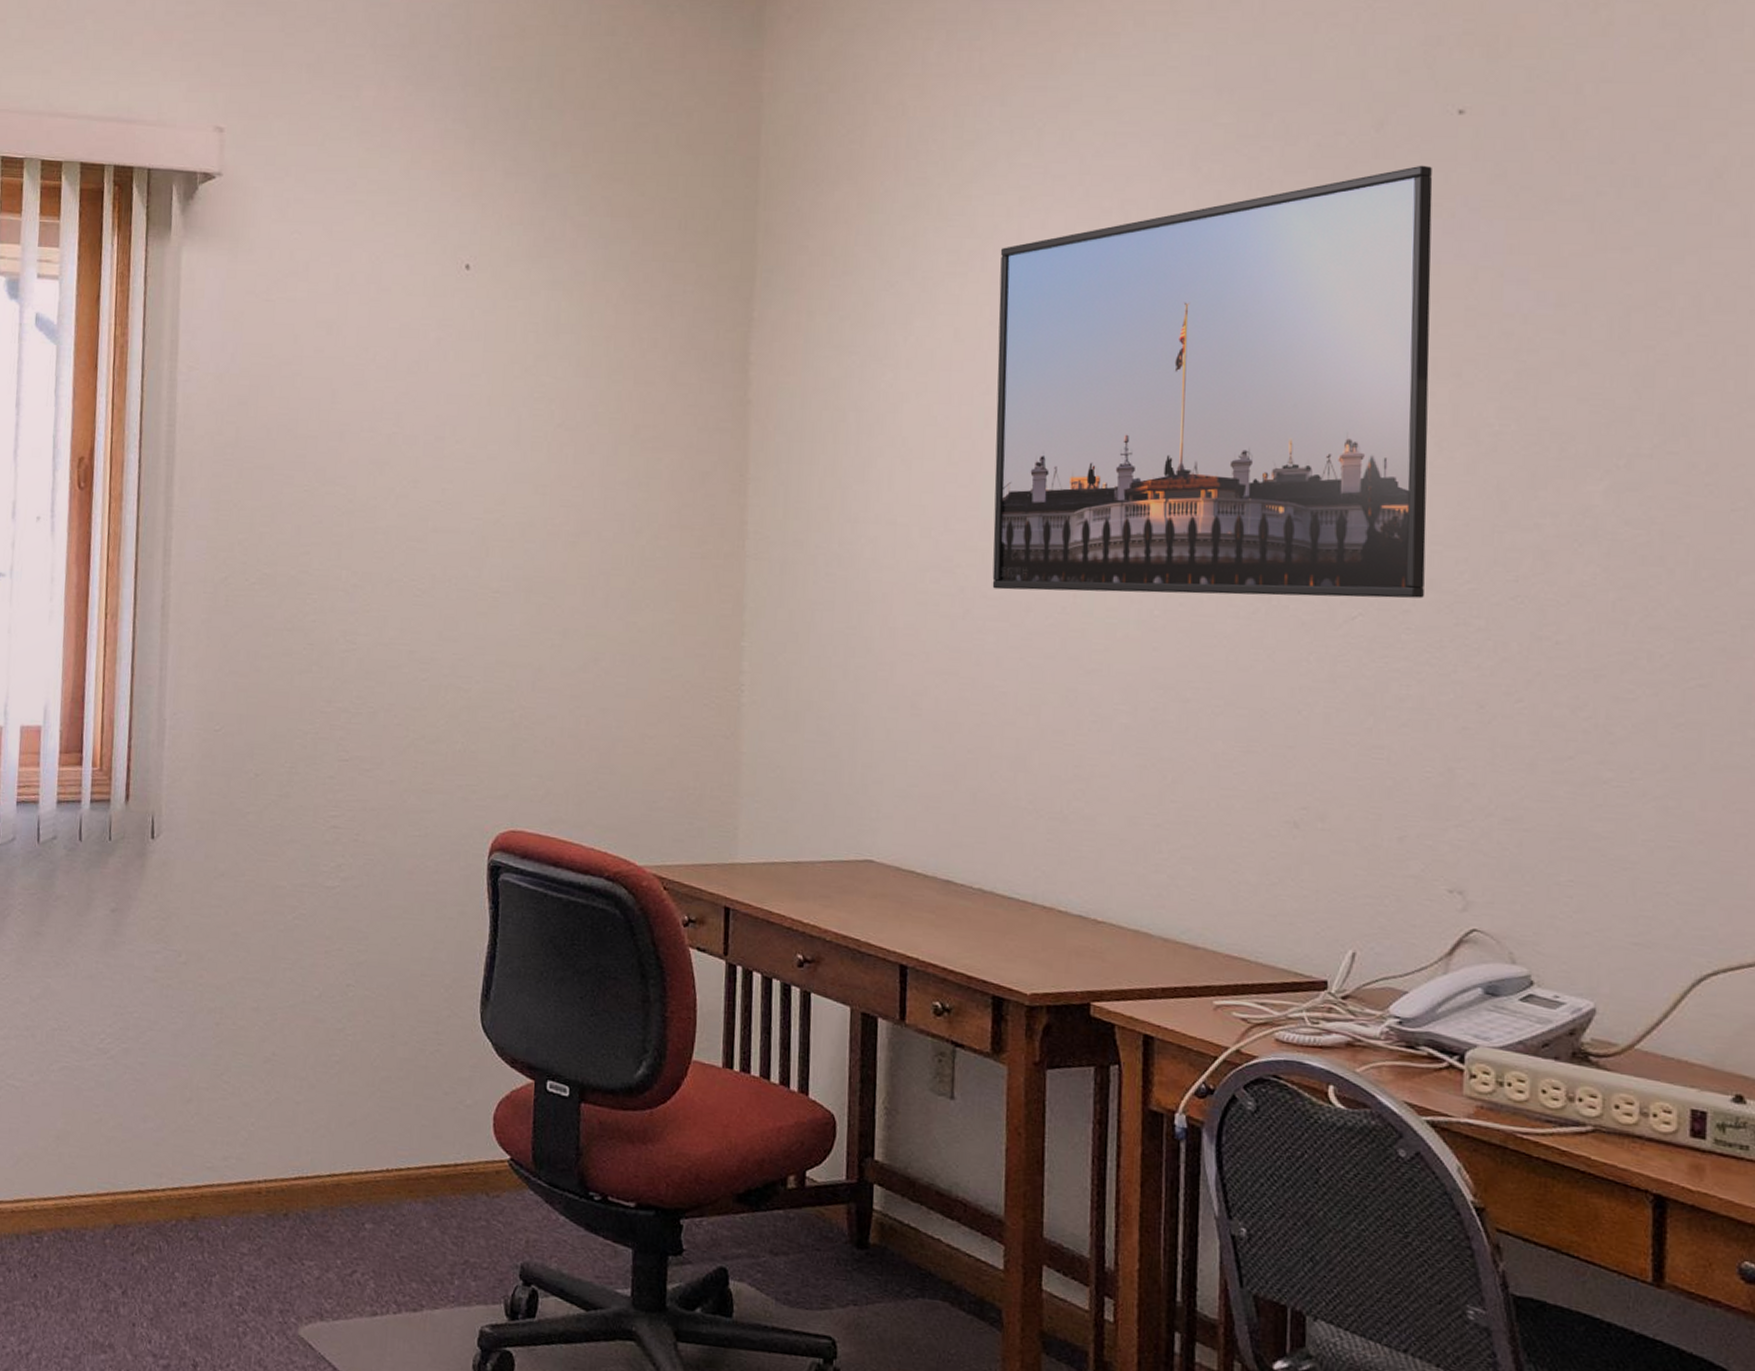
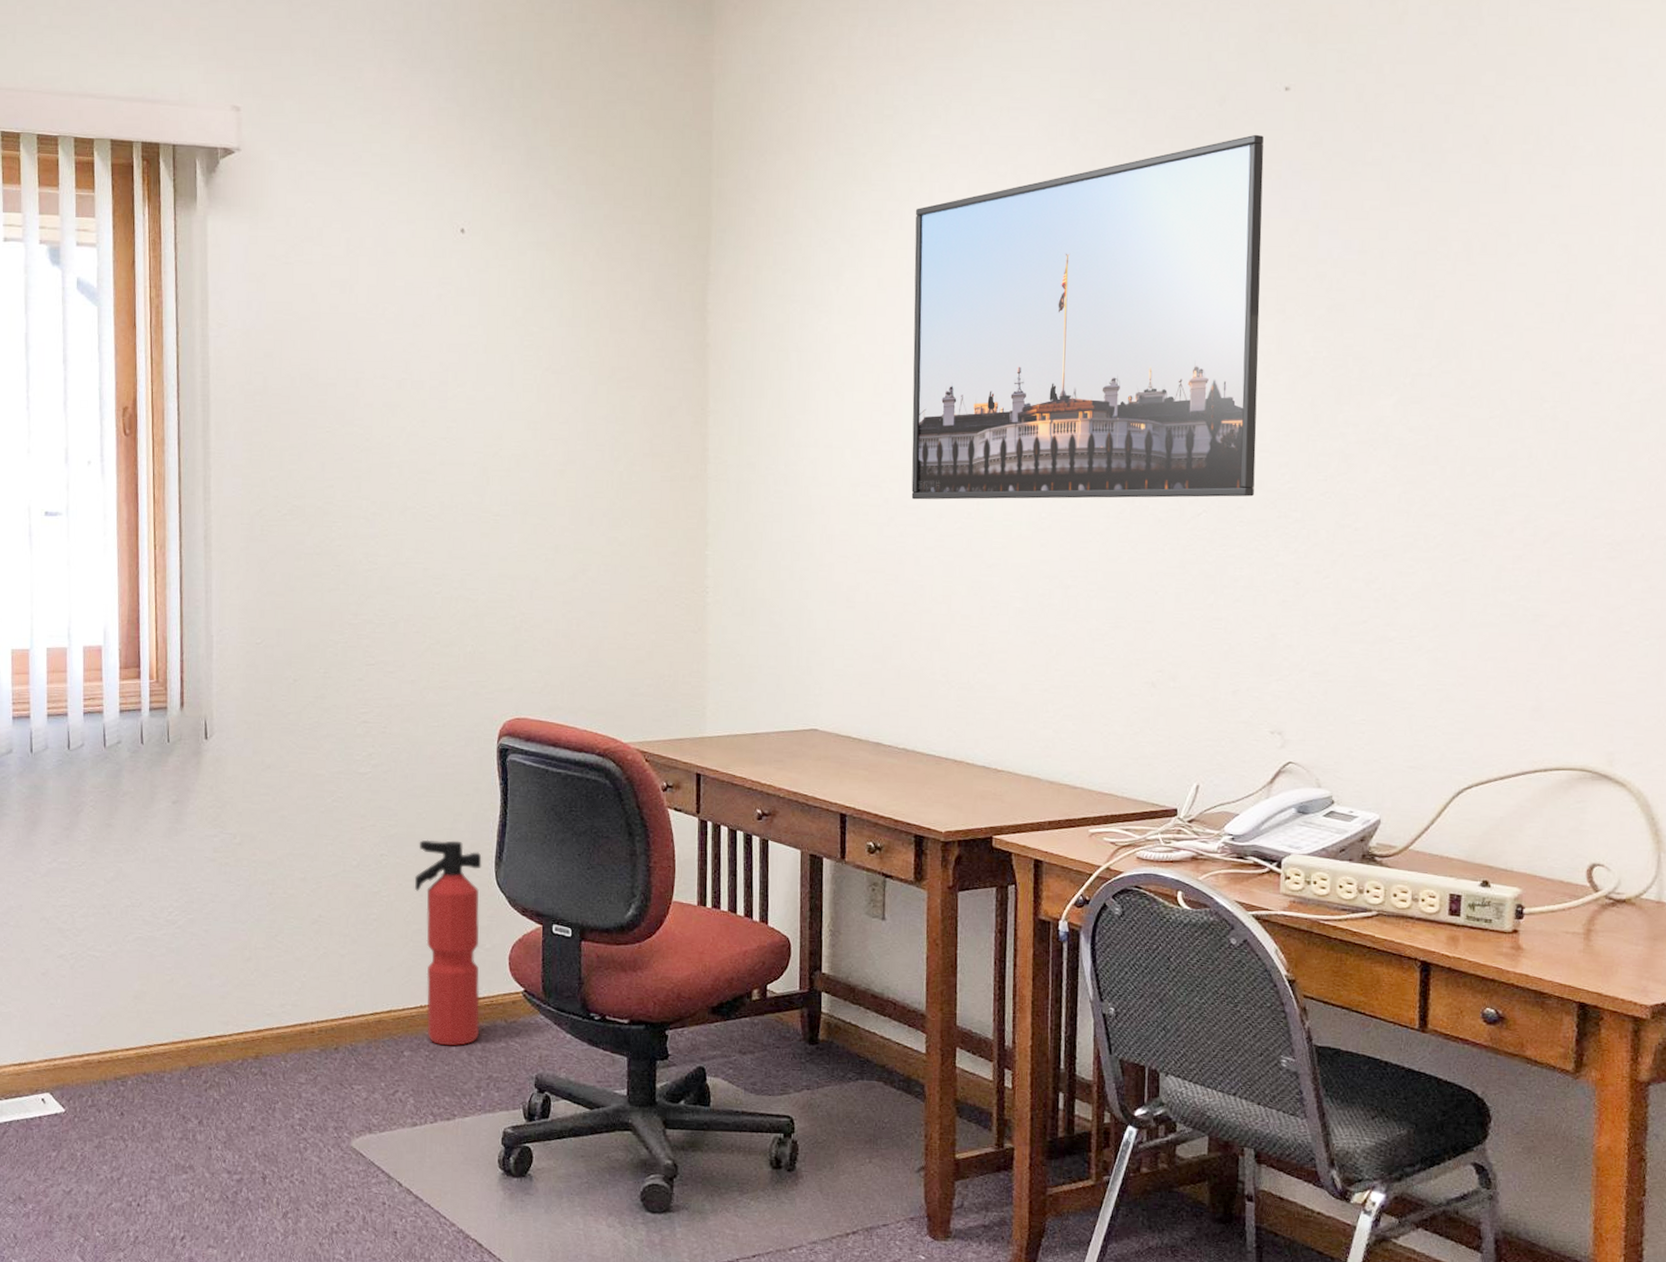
fire extinguisher: none [385,970,466,1221] -> present [414,839,482,1046]

